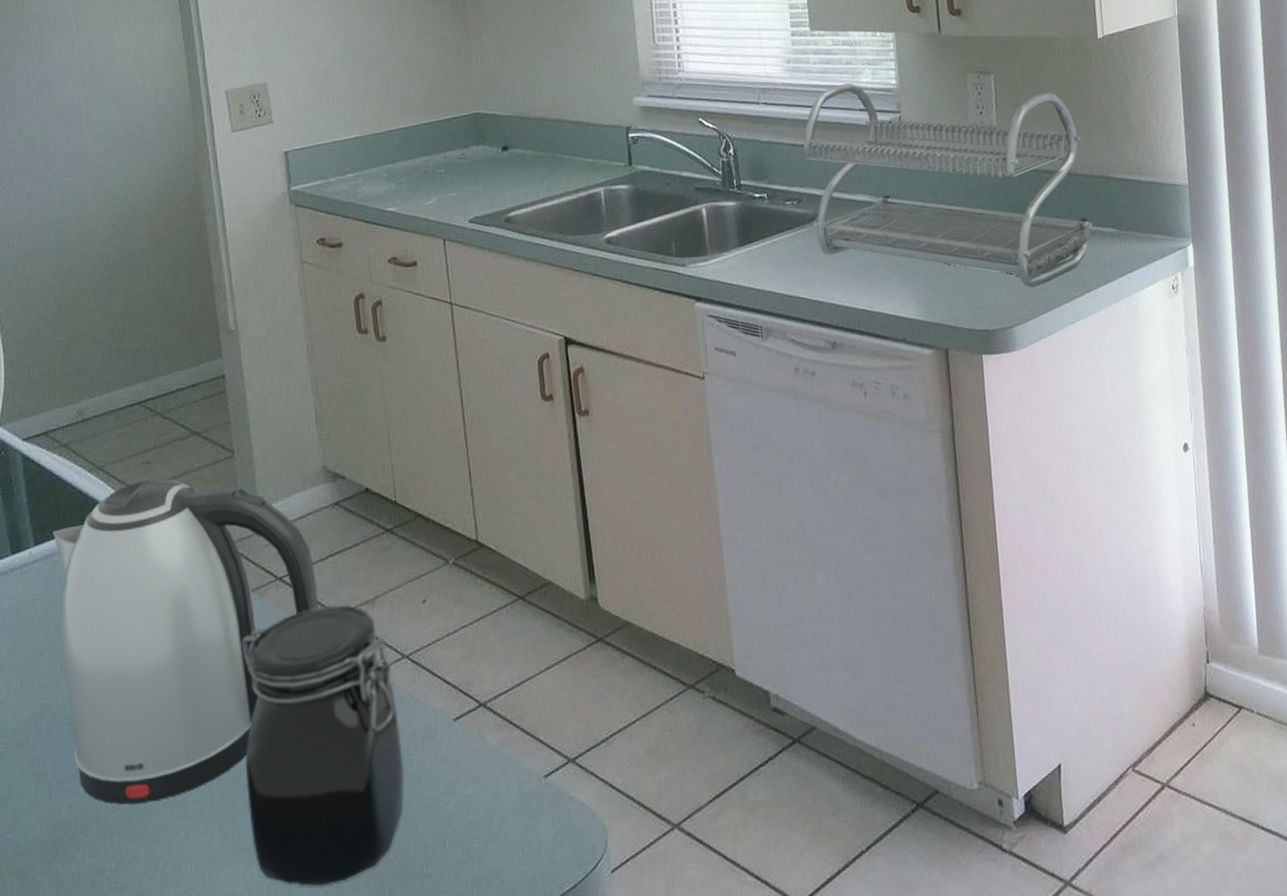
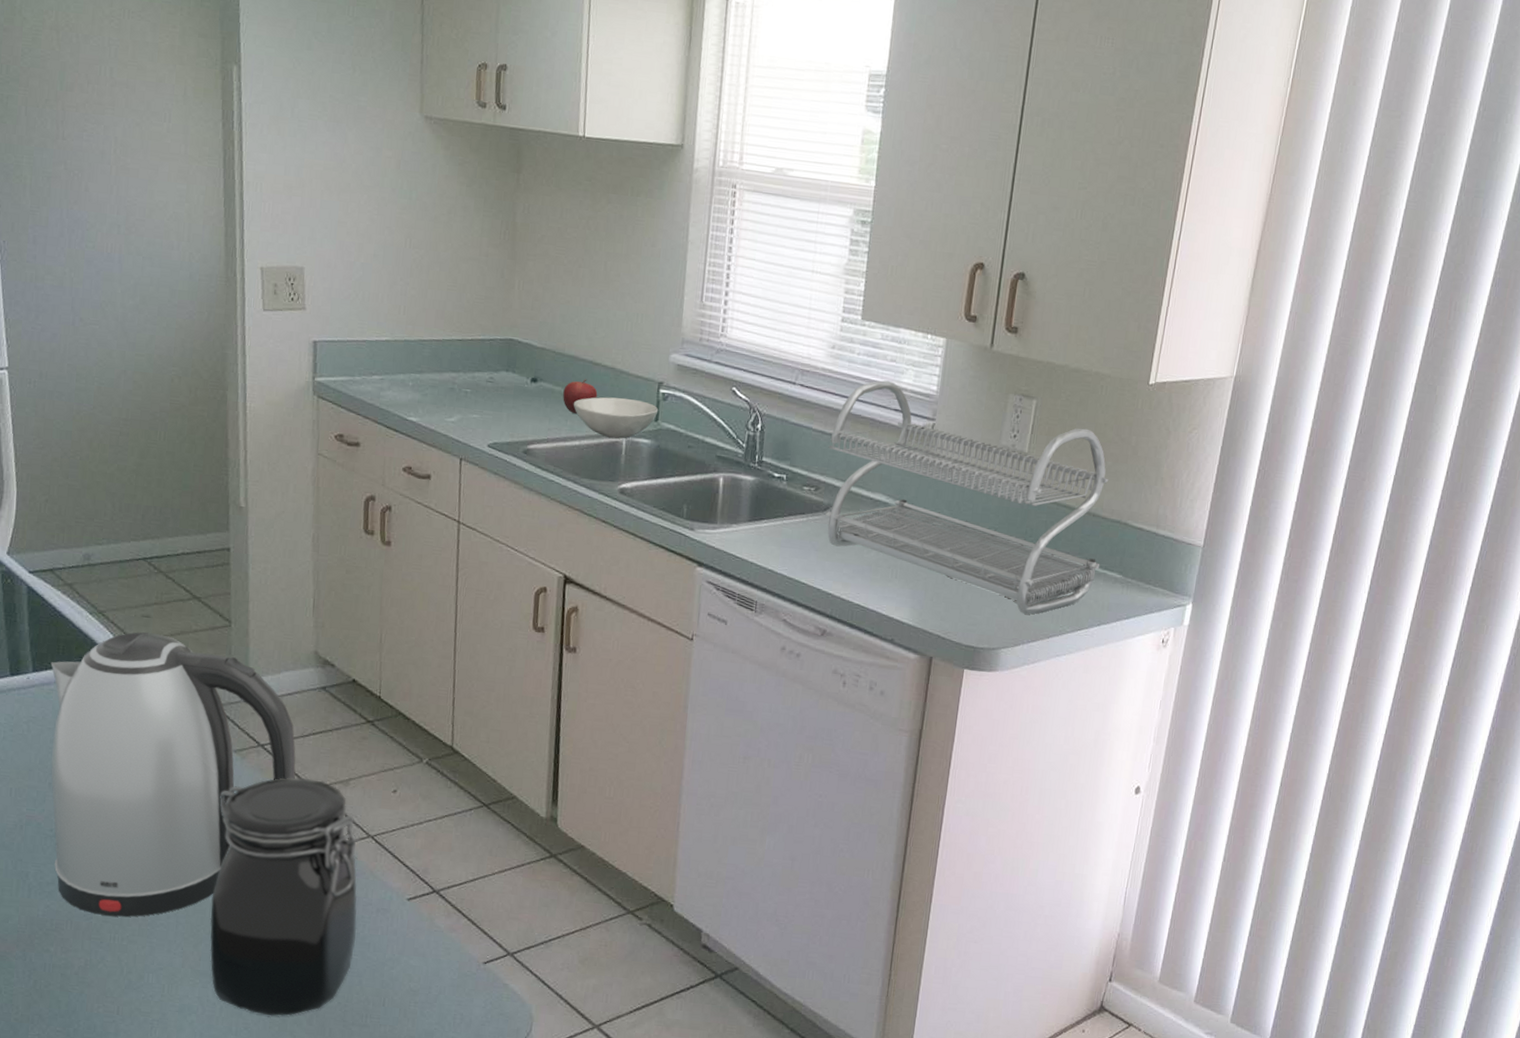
fruit: none [535,138,569,174] -> present [563,379,598,414]
soup bowl: none [546,148,631,191] -> present [573,397,659,439]

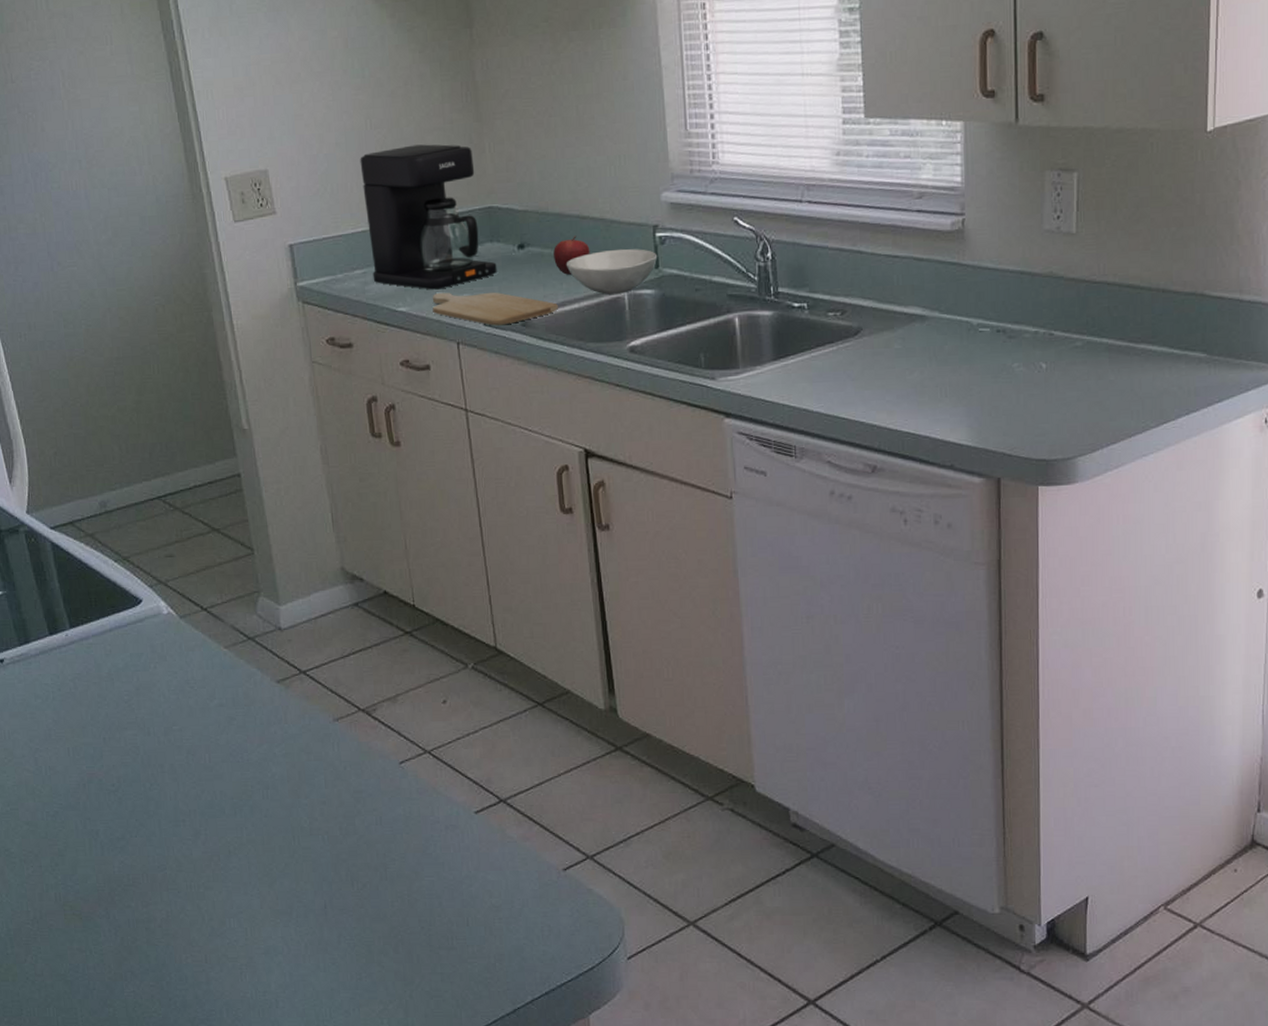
kettle: present [50,632,296,917] -> none [85,571,342,865]
jar: present [210,777,358,1016] -> none [270,699,429,949]
coffee maker: none [389,269,509,407] -> present [360,144,497,290]
chopping board: none [441,409,561,450] -> present [432,292,559,326]
dish rack: present [825,380,1109,615] -> none [845,179,1179,416]

